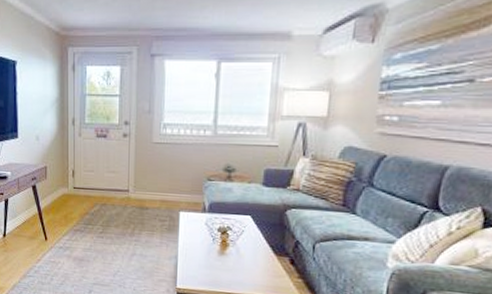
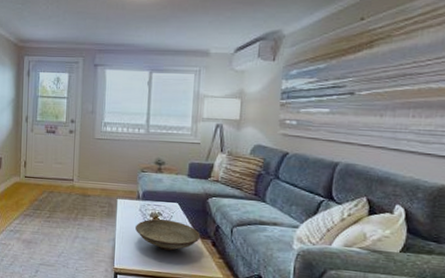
decorative bowl: none [201,234,277,269] -> present [135,219,201,251]

